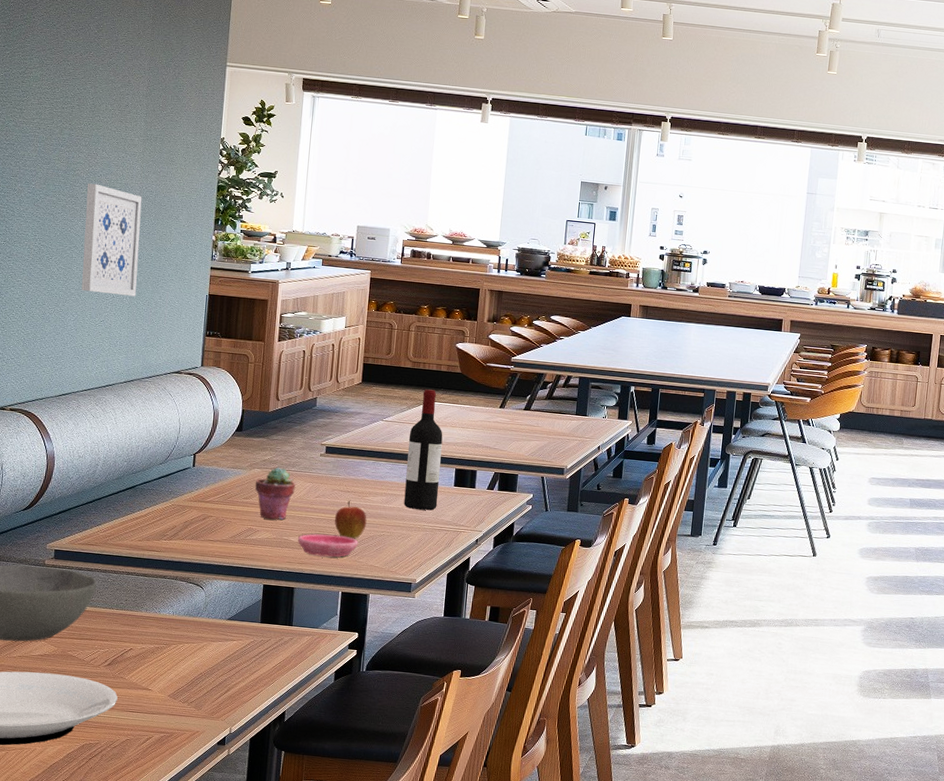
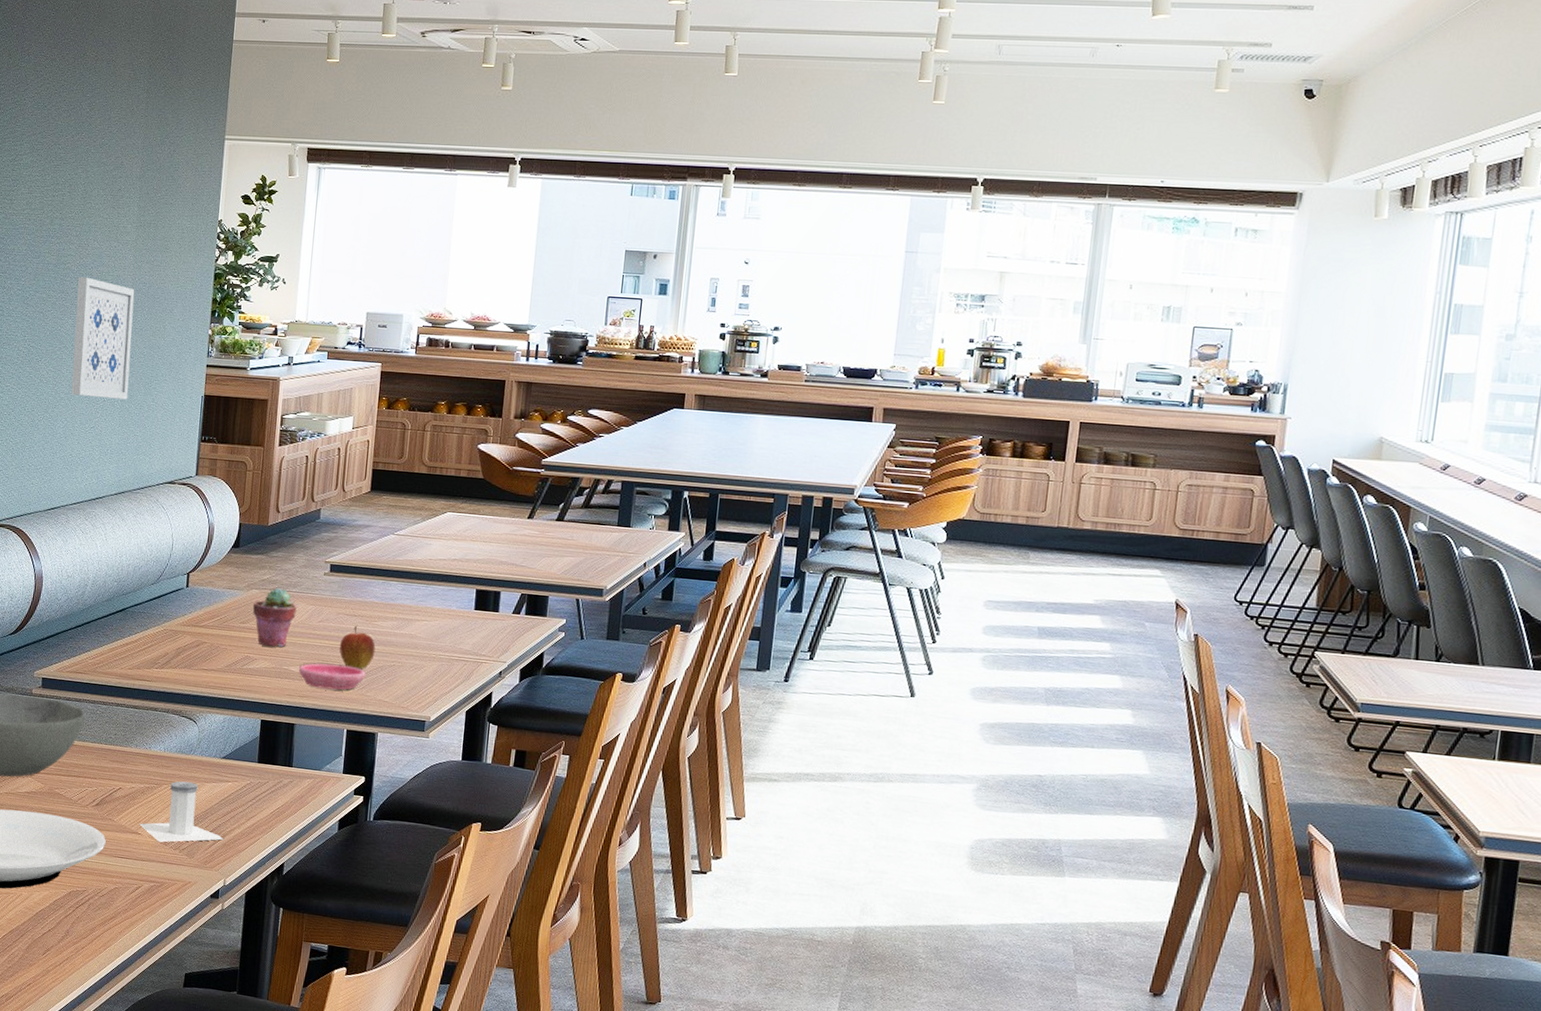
salt shaker: none [150,641,230,697] -> present [139,781,224,843]
wine bottle: present [403,389,443,511] -> none [417,498,462,638]

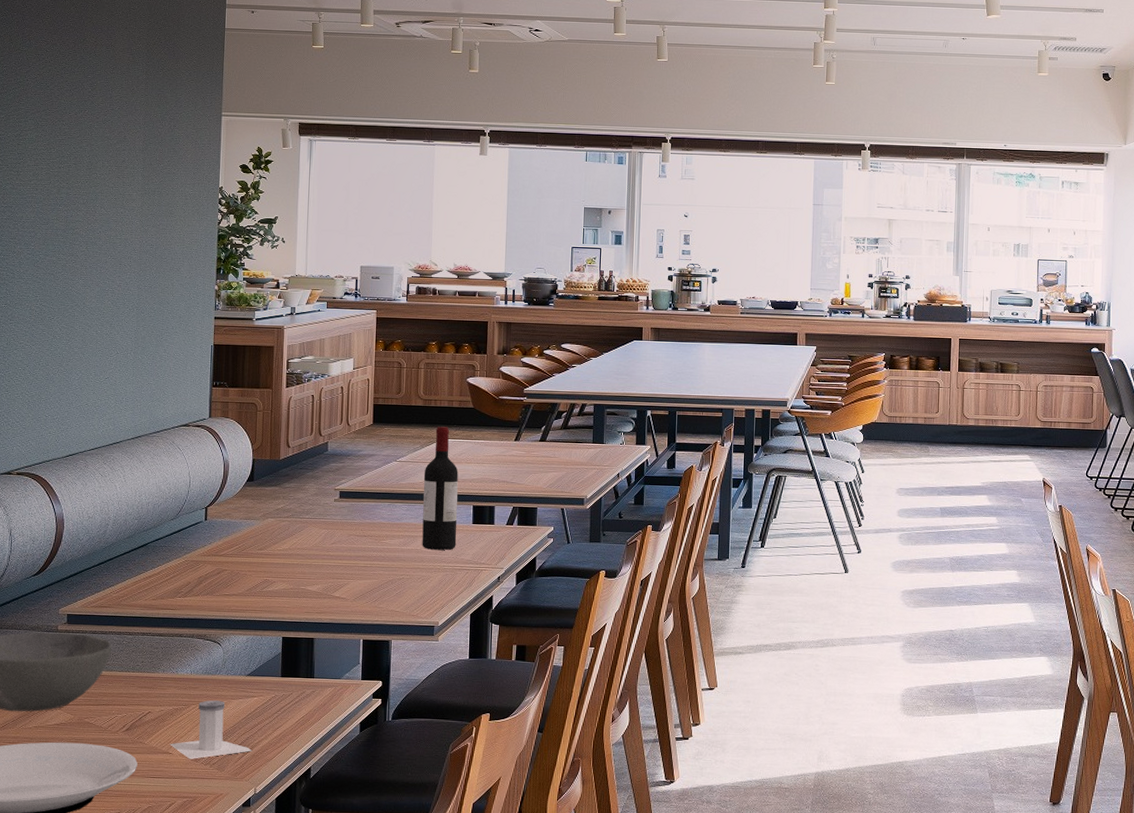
wall art: present [71,276,135,400] -> none [85,240,143,351]
potted succulent: present [252,587,297,647] -> none [269,515,310,570]
saucer: present [298,663,366,690] -> none [315,581,377,605]
fruit: present [339,626,376,670] -> none [351,546,385,584]
wine bottle: none [417,498,462,638] -> present [422,427,458,550]

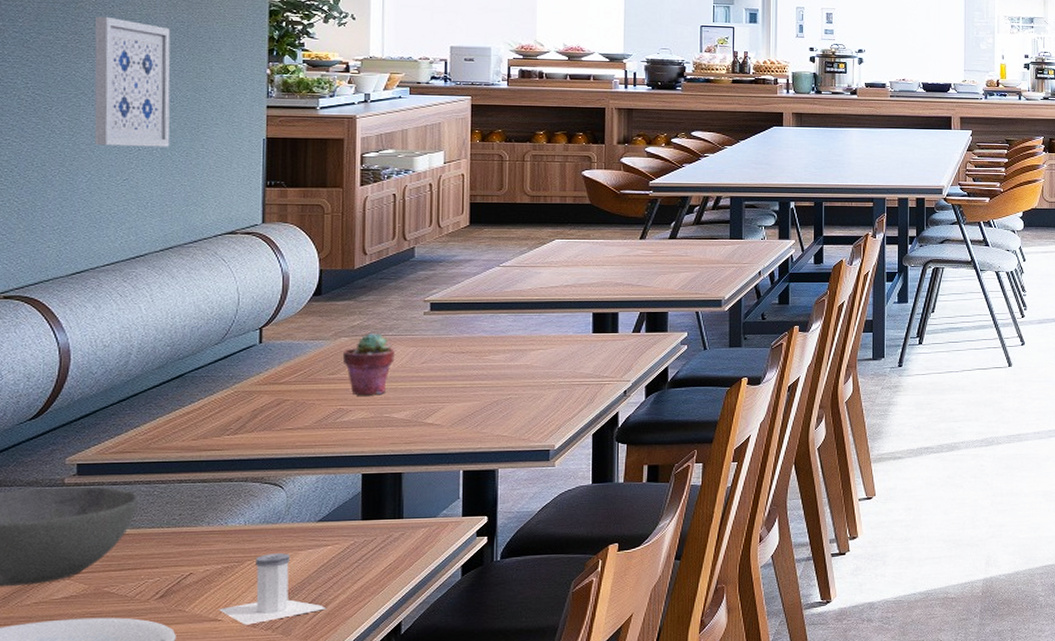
wall art: none [85,240,143,351] -> present [94,16,171,147]
potted succulent: none [269,515,310,570] -> present [342,332,395,396]
wine bottle: present [422,427,458,550] -> none [532,226,575,364]

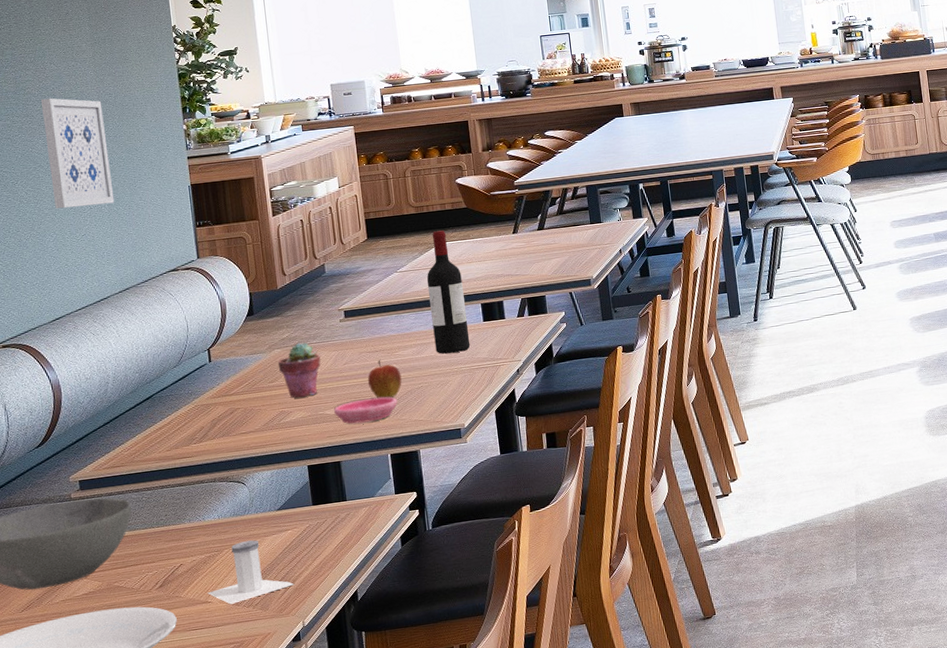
saucer: none [402,404,480,432] -> present [333,397,398,424]
fruit: none [447,363,488,407] -> present [367,361,402,399]
wine bottle: none [532,226,575,364] -> present [426,230,471,354]

